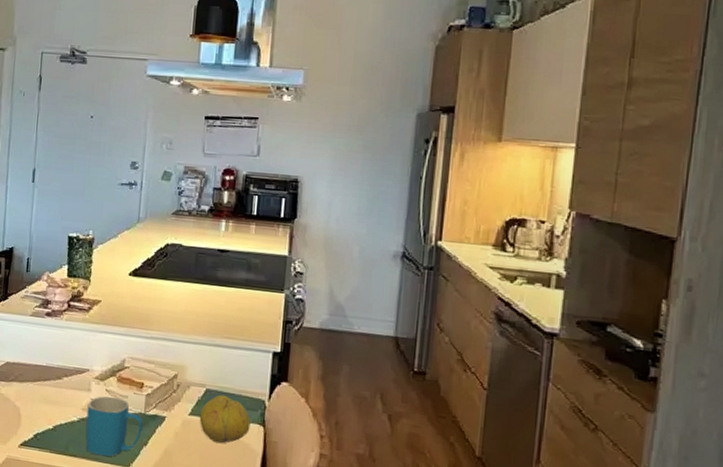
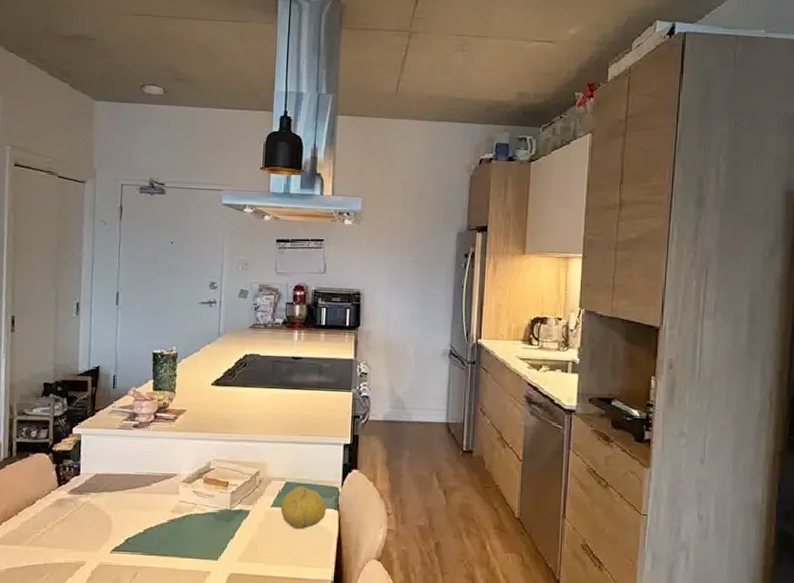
mug: present [85,396,143,457] -> none [175,497,229,553]

